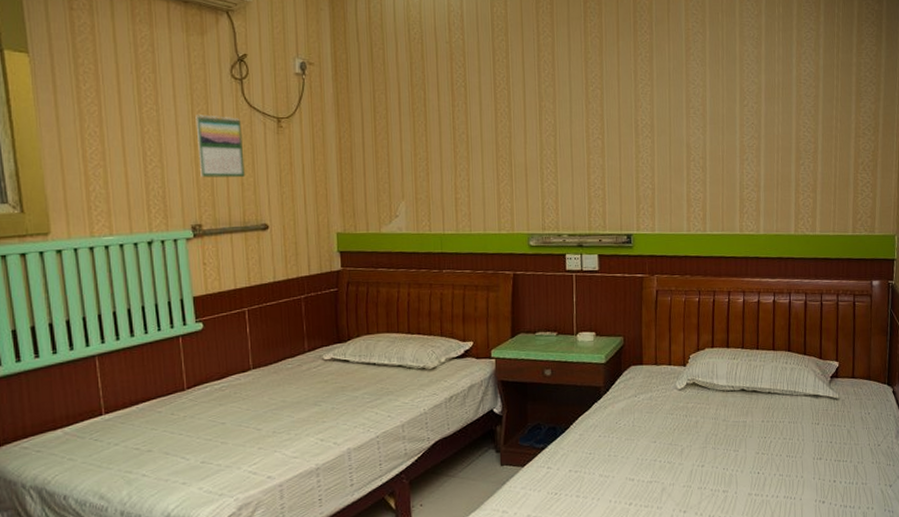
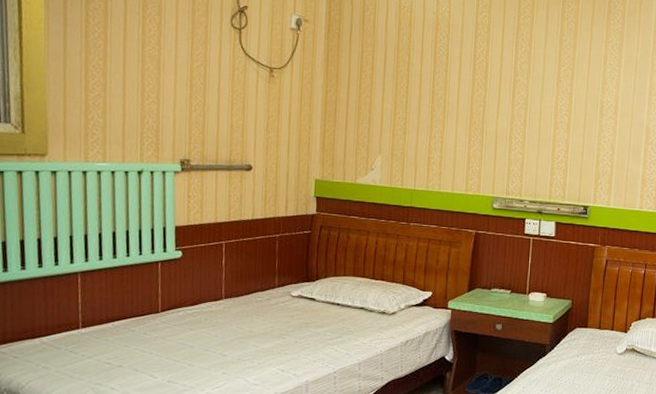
calendar: present [195,115,245,178] -> none [193,58,236,119]

